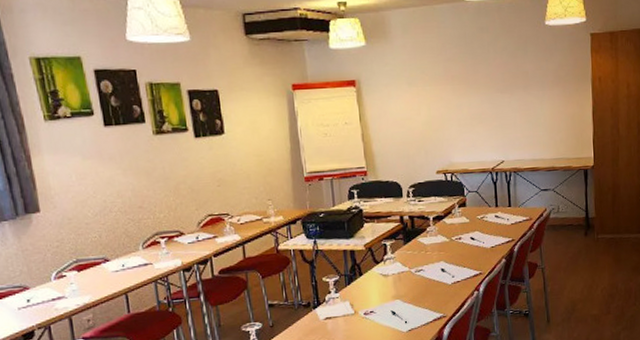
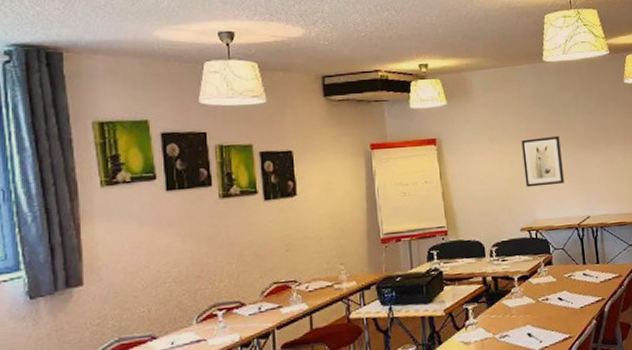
wall art: none [439,79,480,131] -> present [521,135,564,188]

